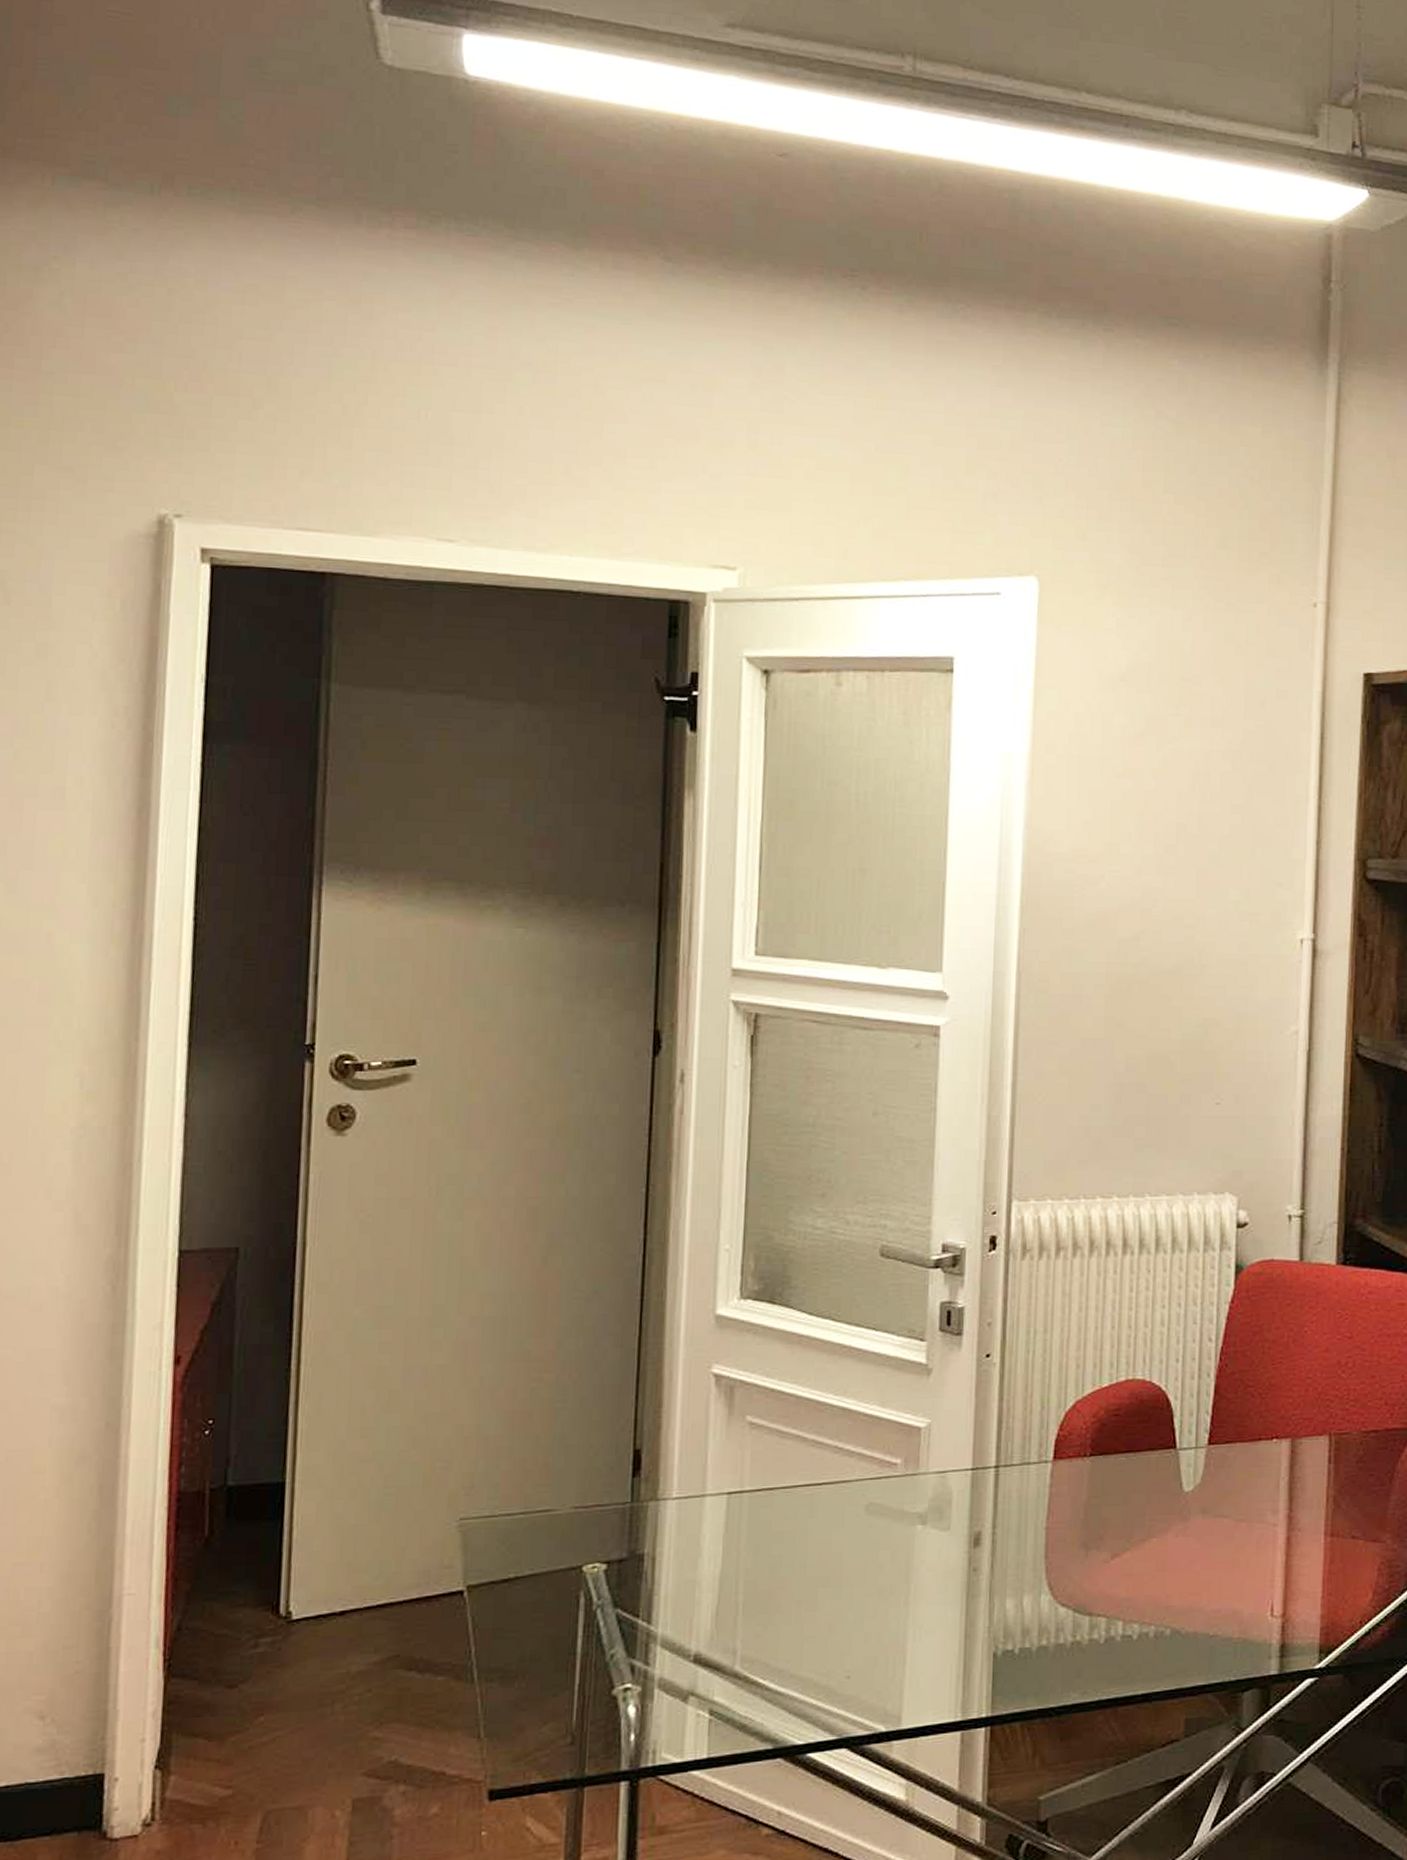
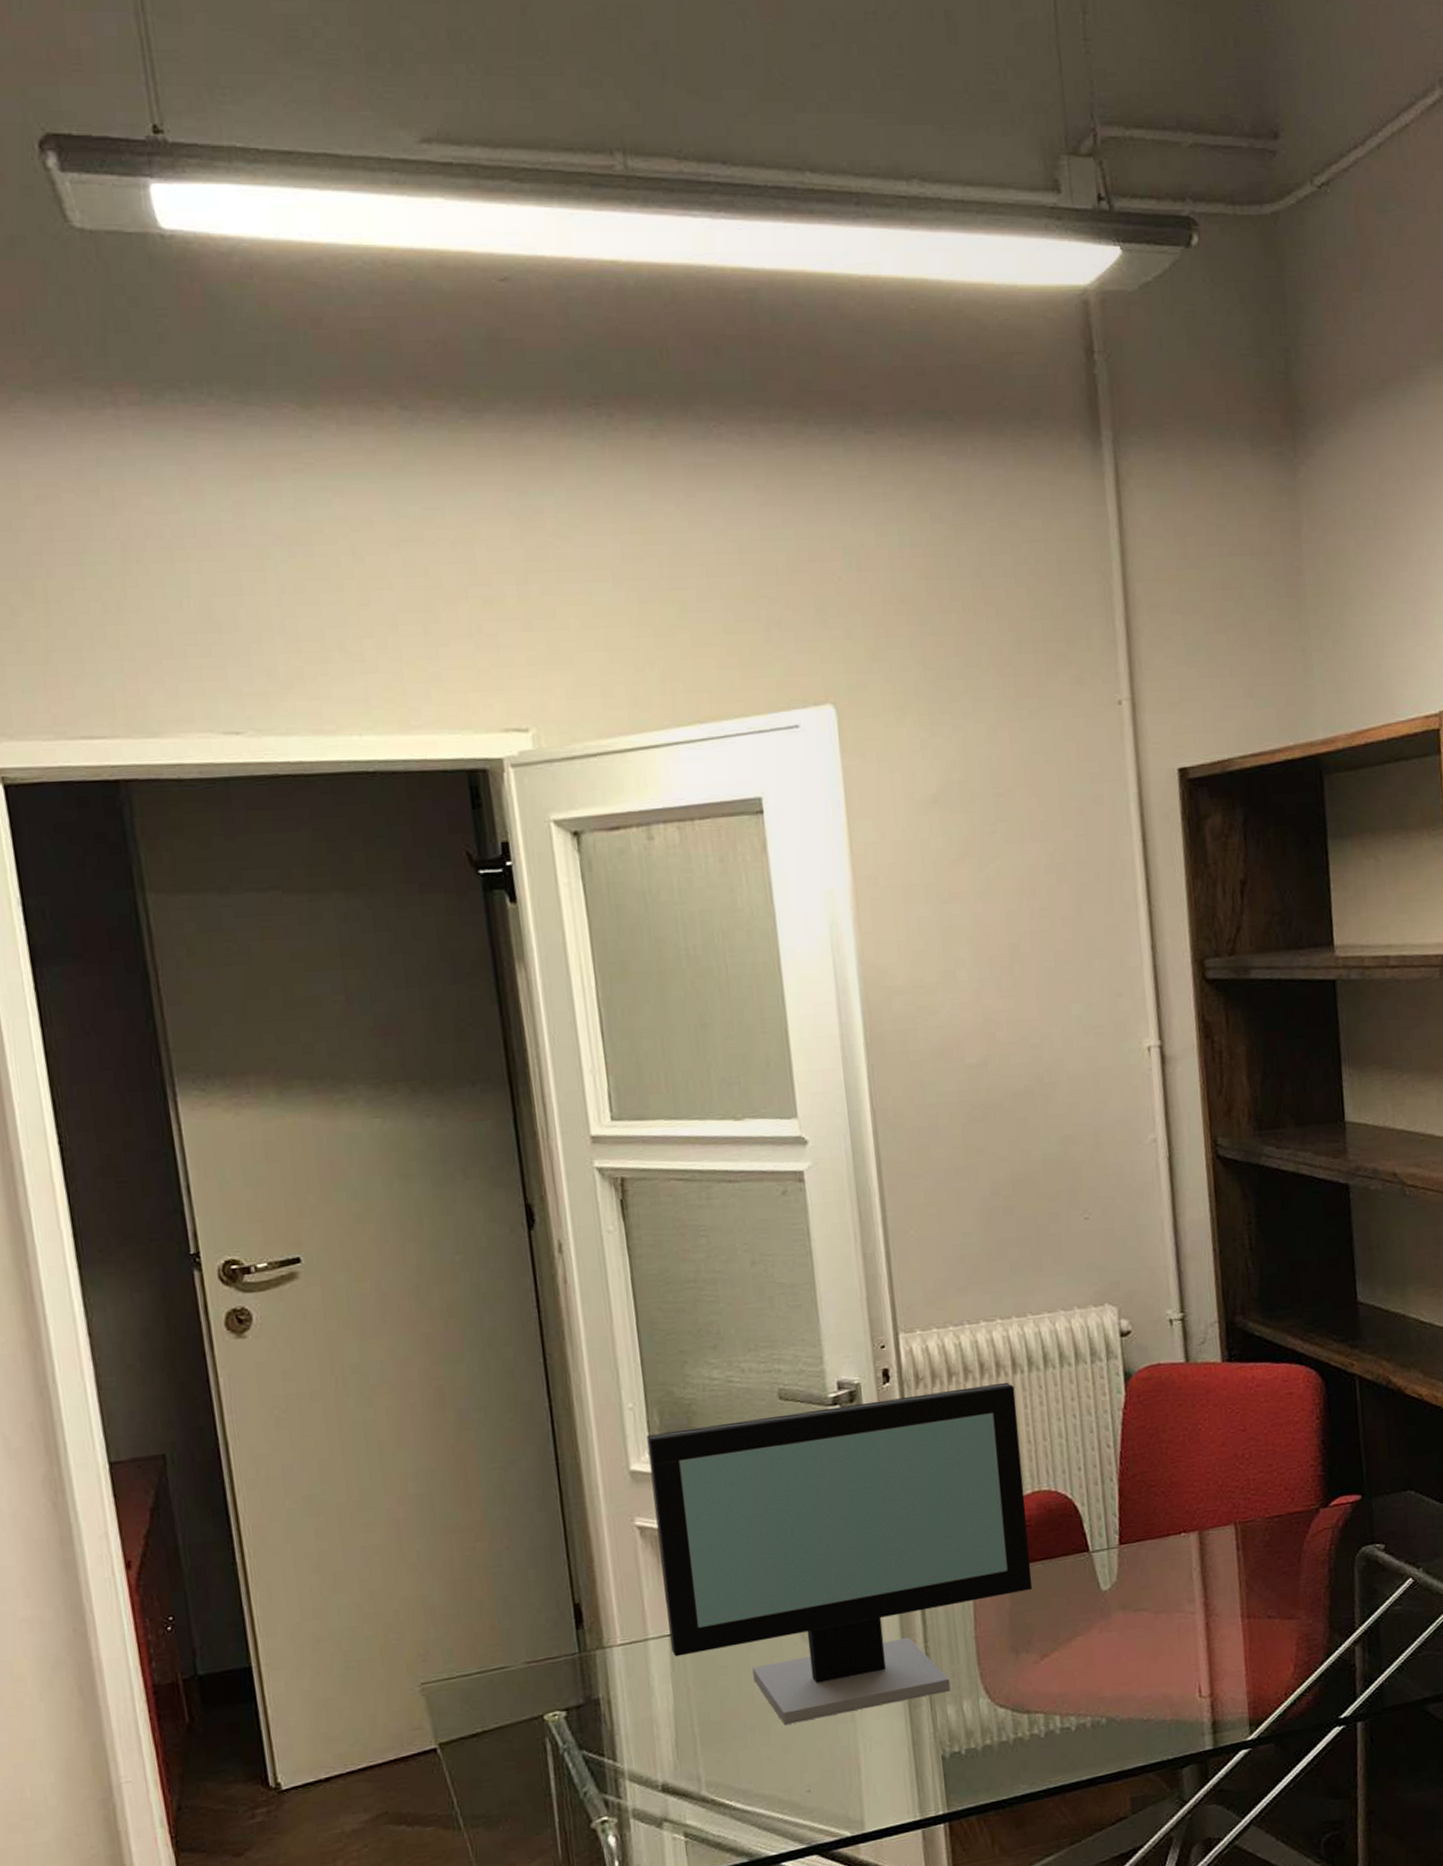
computer monitor: none [728,1262,1122,1602] -> present [646,1382,1033,1725]

